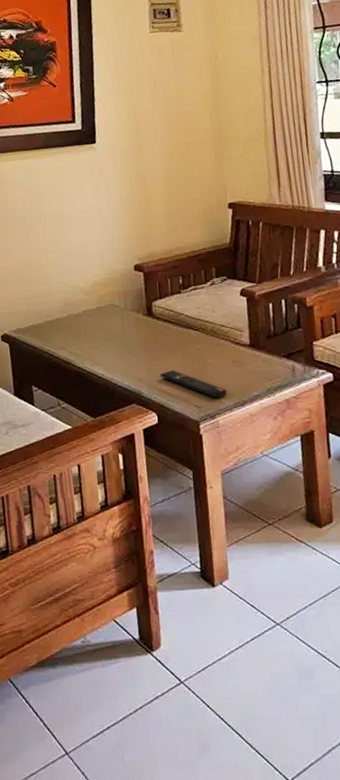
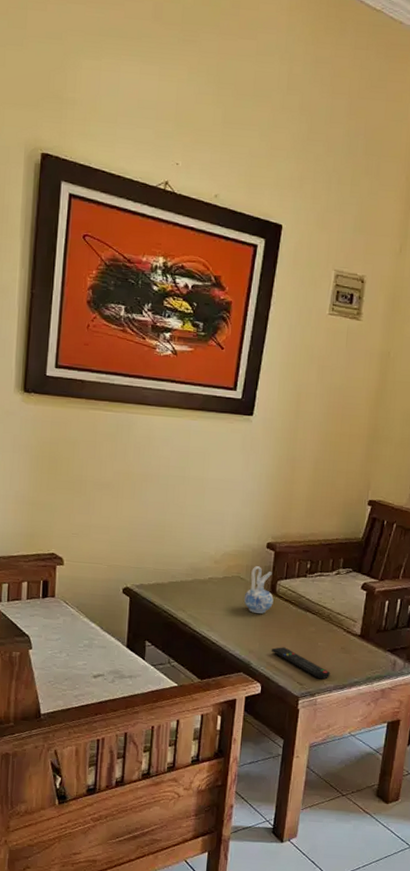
ceramic pitcher: none [121,290,153,339] -> present [243,566,274,614]

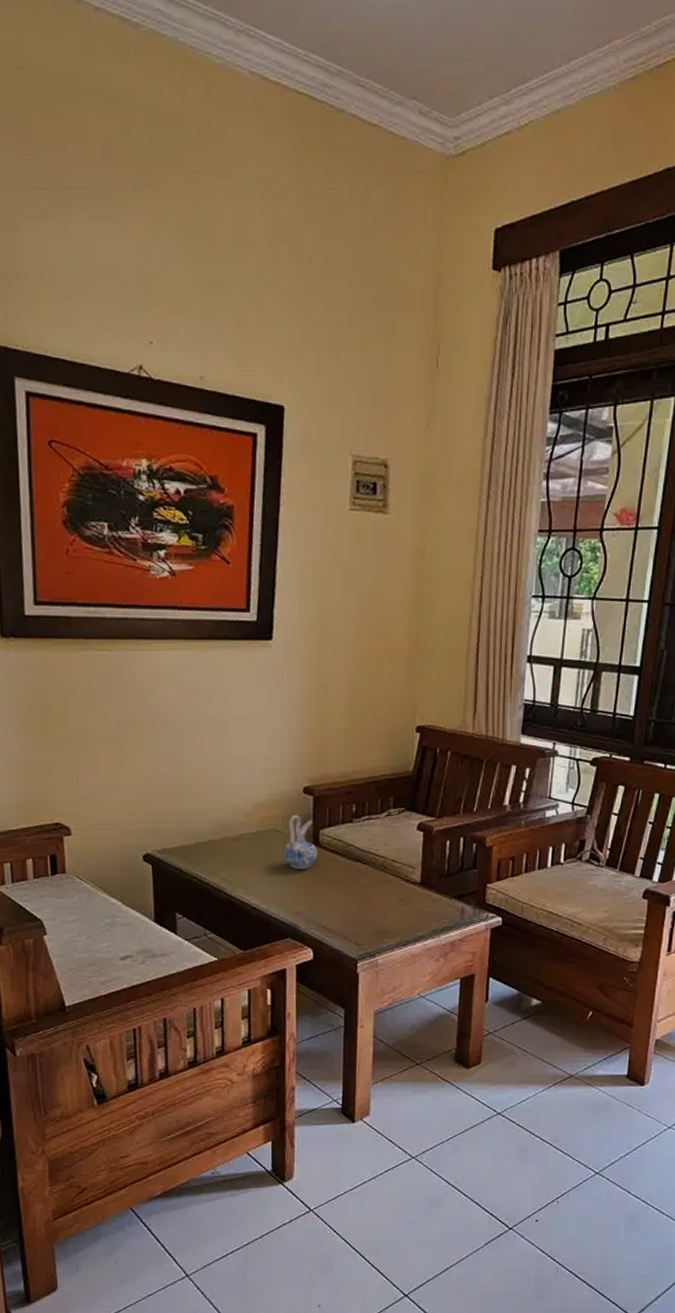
remote control: present [271,647,331,680] -> none [320,905,391,937]

